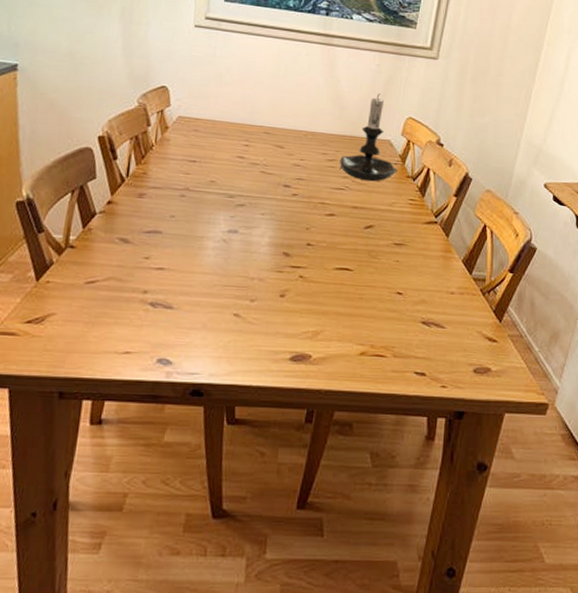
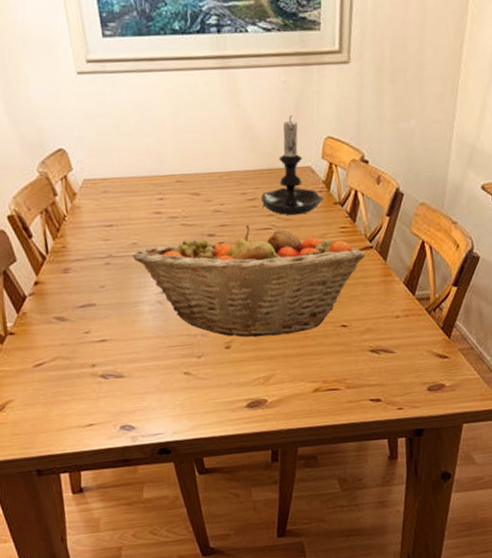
fruit basket: none [208,183,430,293] -> present [133,225,366,338]

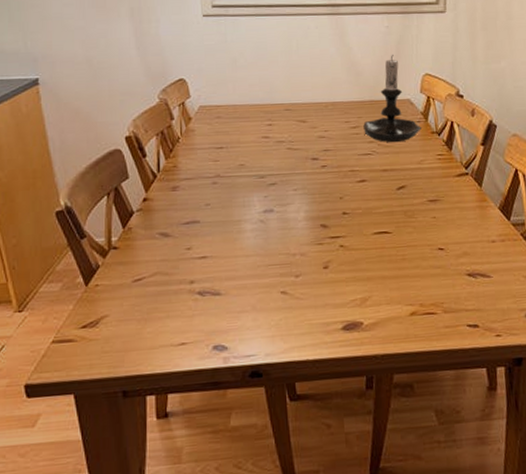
fruit basket: present [133,225,366,338] -> none [239,151,462,258]

